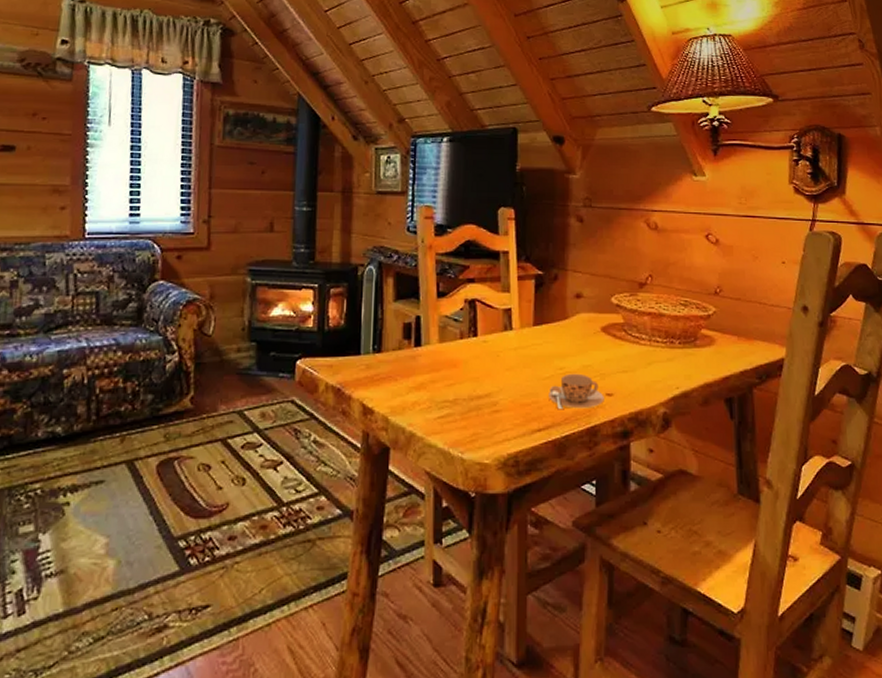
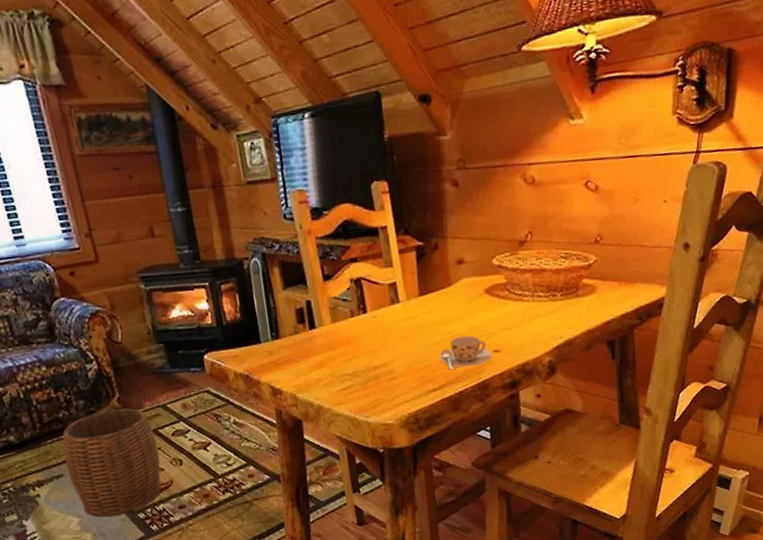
woven basket: none [110,410,222,540] -> present [62,408,162,518]

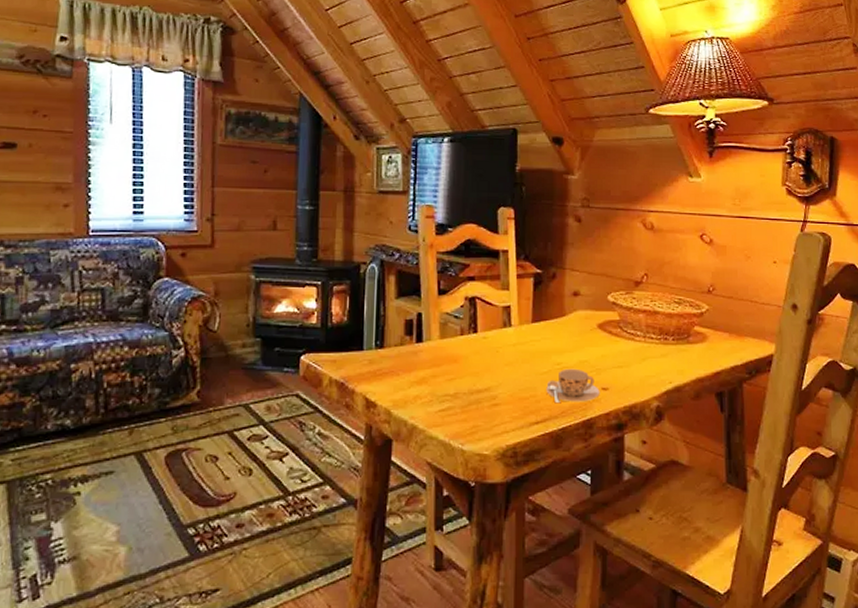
woven basket: present [62,408,162,518] -> none [120,403,229,528]

